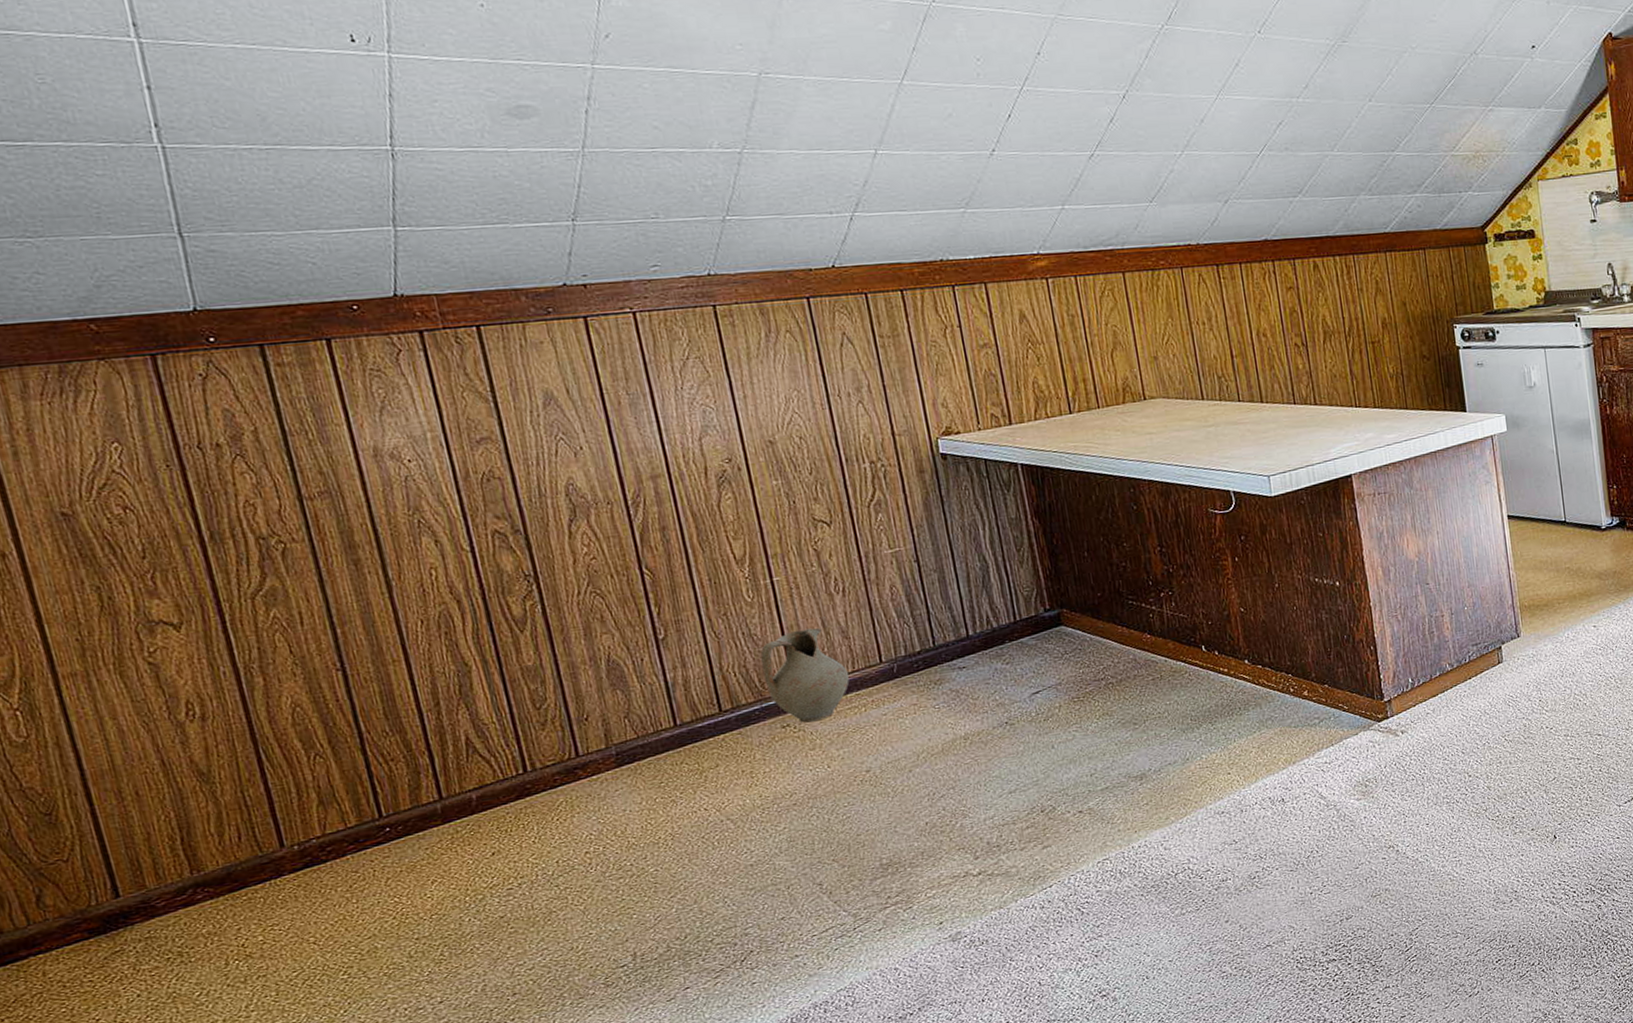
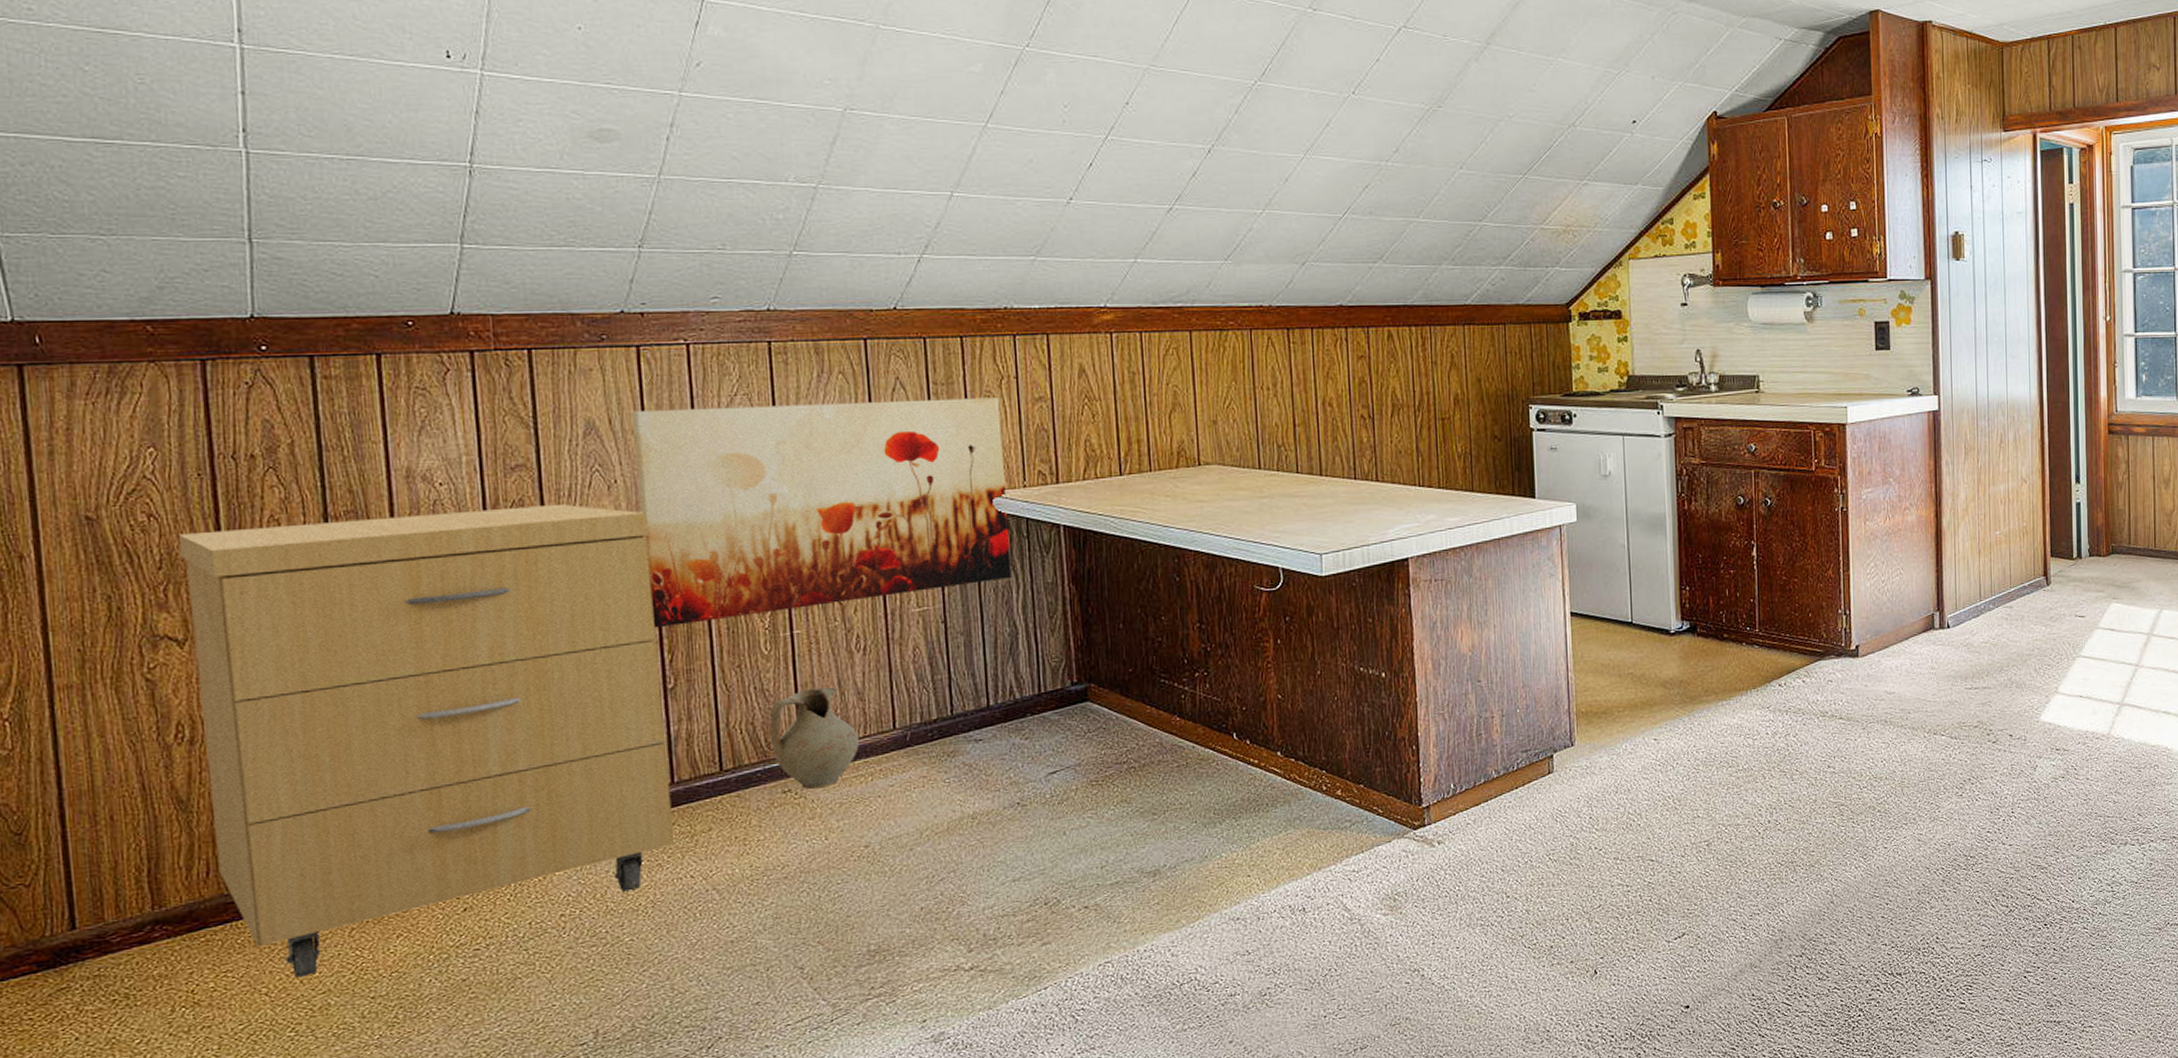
storage cabinet: none [156,472,685,926] -> present [177,503,674,978]
wall art: none [587,346,977,584] -> present [631,397,1012,628]

